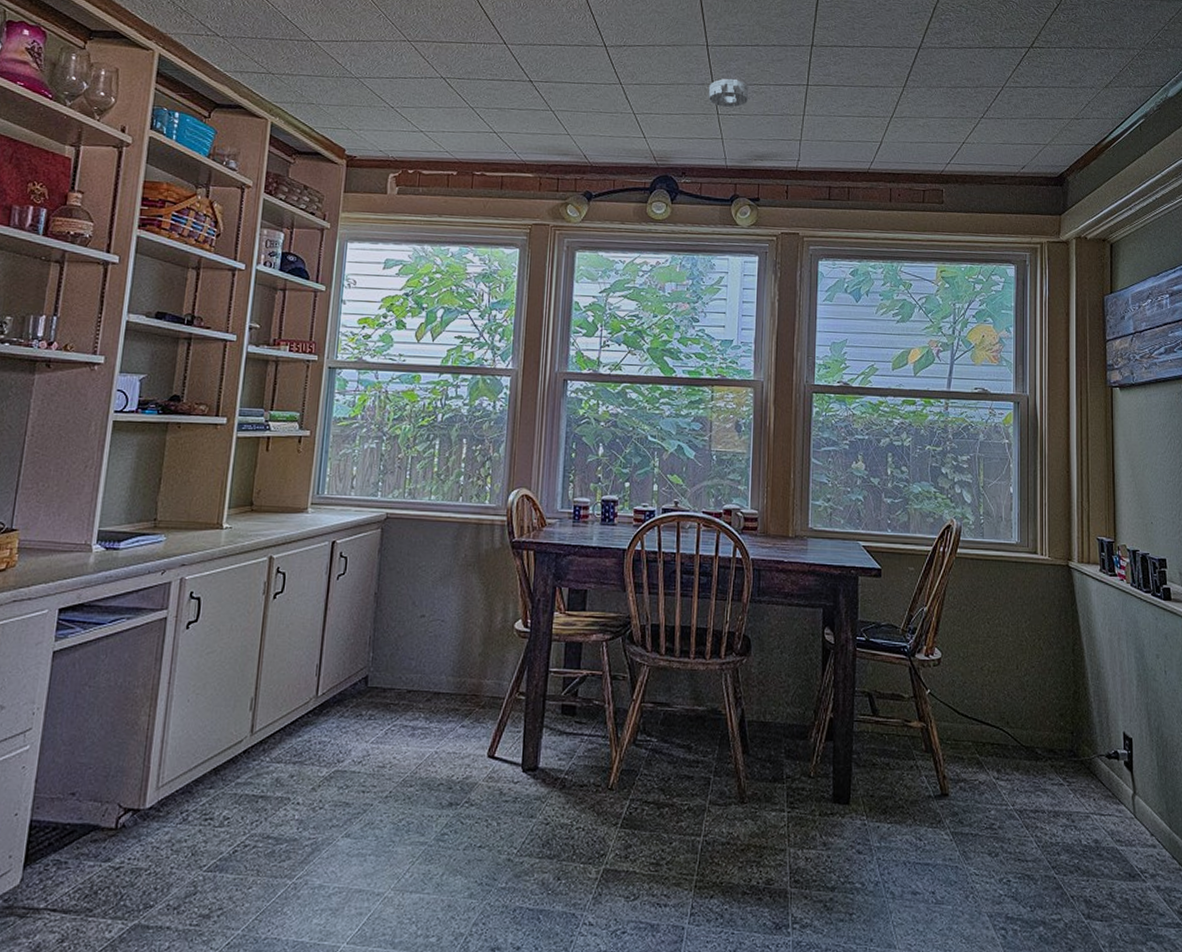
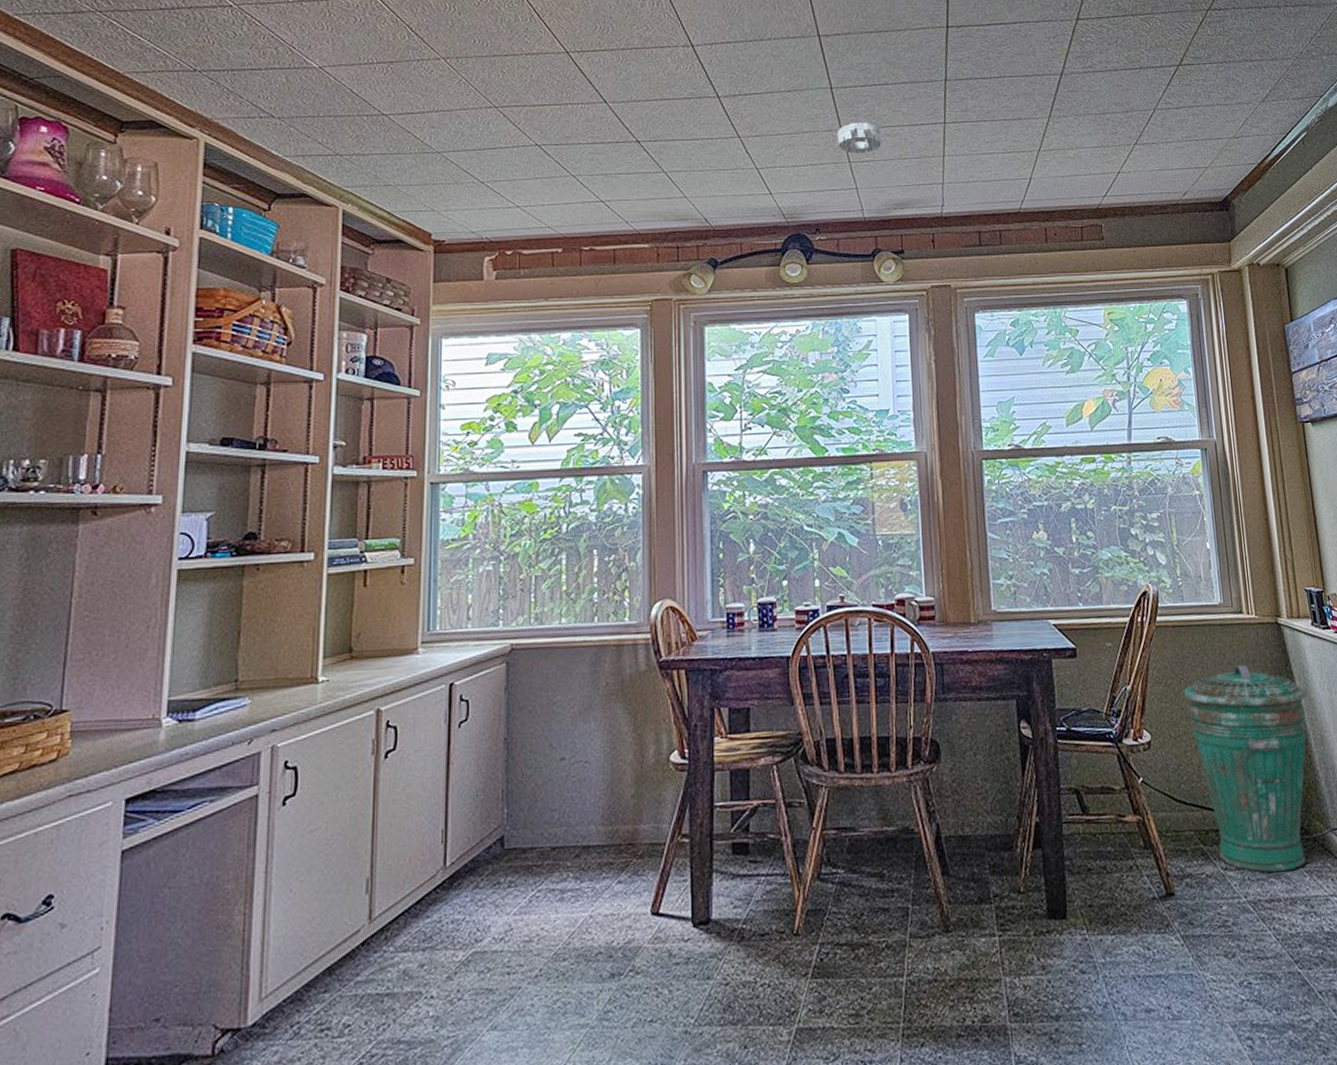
trash can: none [976,599,1088,787] -> present [1184,664,1307,873]

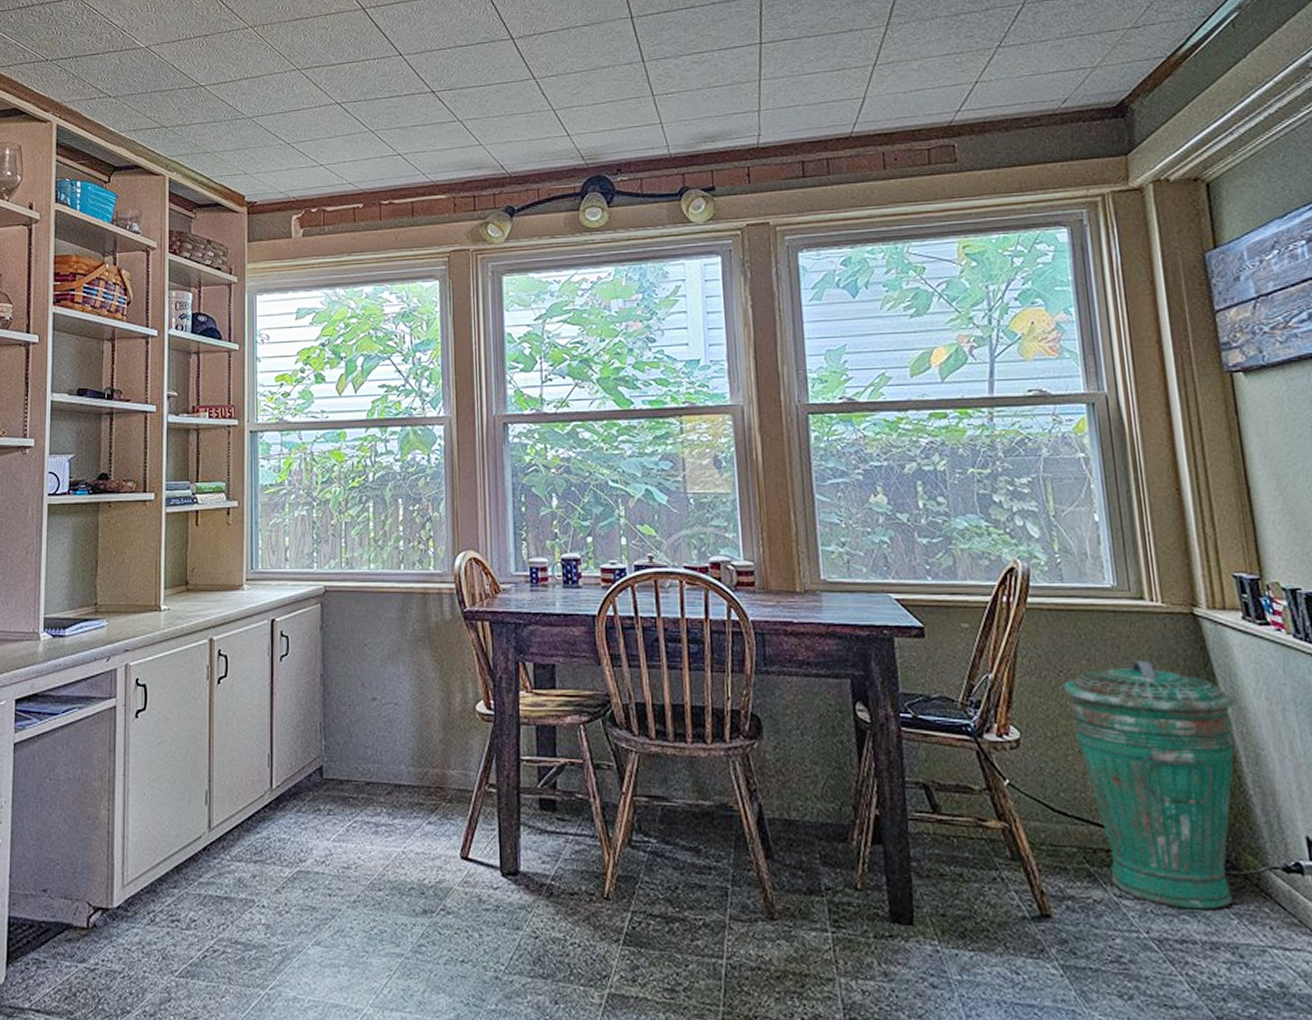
smoke detector: present [836,122,882,153] -> none [638,51,689,86]

